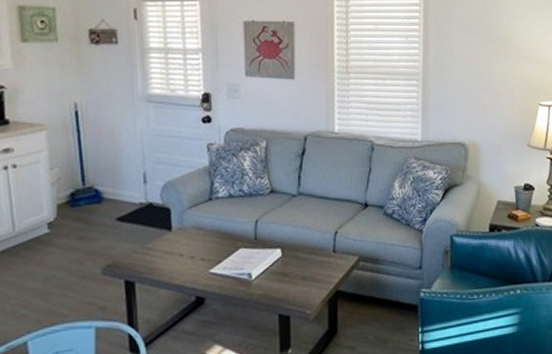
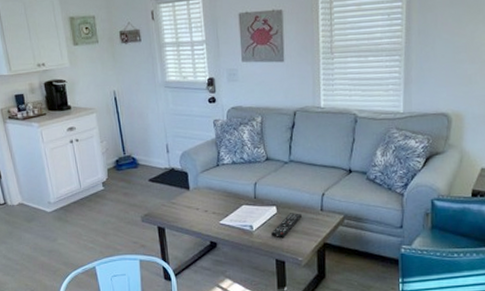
remote control: none [274,255,312,287] -> present [271,213,303,237]

